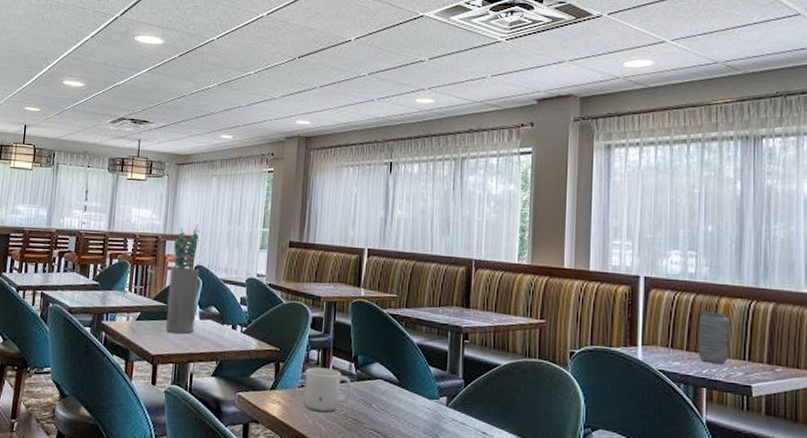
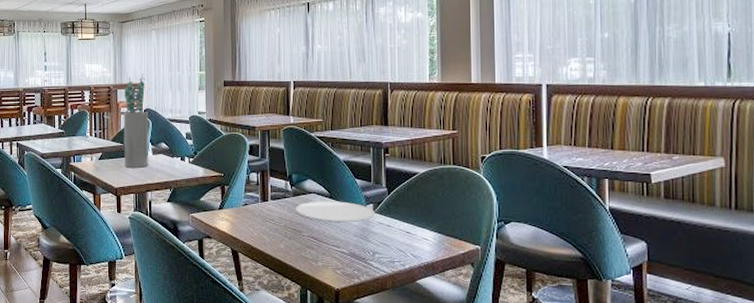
mug: present [303,367,353,413] -> none [247,187,290,225]
plate: none [358,388,449,417] -> present [295,201,376,223]
vase: present [697,312,729,365] -> none [599,111,628,157]

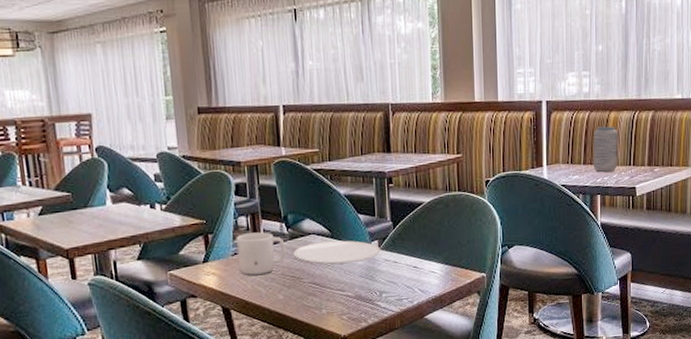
vase: present [123,73,149,169] -> none [65,100,108,224]
mug: none [247,187,290,225] -> present [236,232,287,276]
vase: none [599,111,628,157] -> present [593,126,618,173]

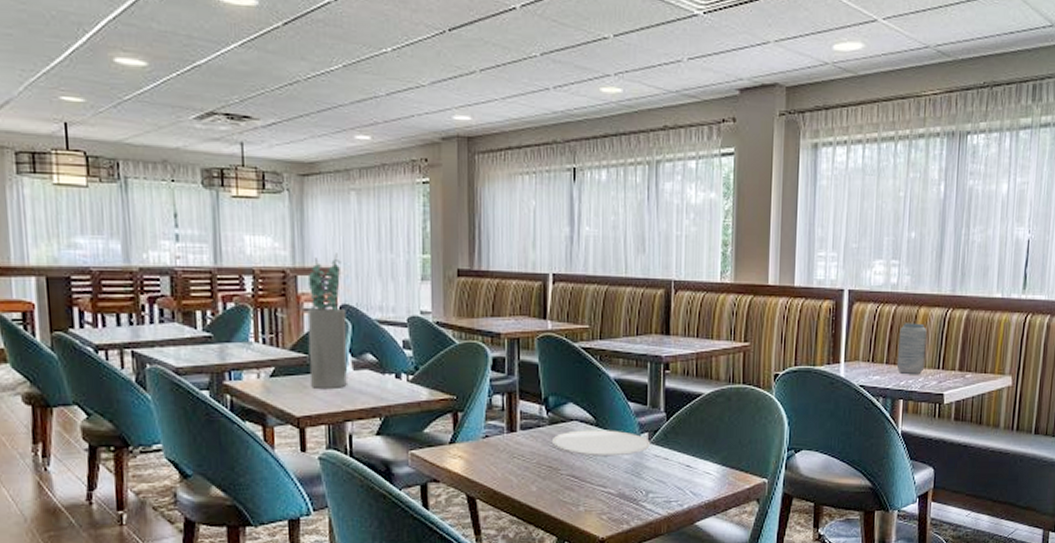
vase: none [65,100,108,224] -> present [307,253,347,390]
mug: present [236,232,287,276] -> none [488,414,545,463]

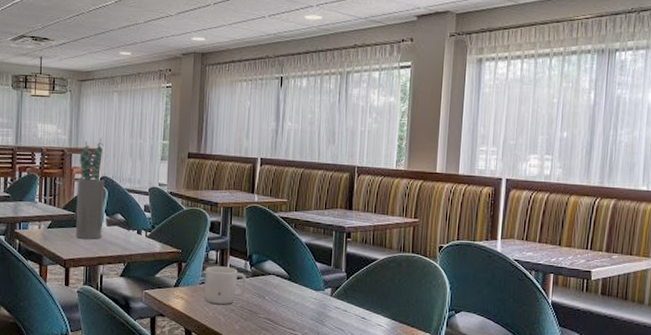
mug: none [488,414,545,463] -> present [204,266,248,305]
plate: present [551,430,651,457] -> none [253,282,333,306]
vase: present [896,323,927,375] -> none [548,208,577,254]

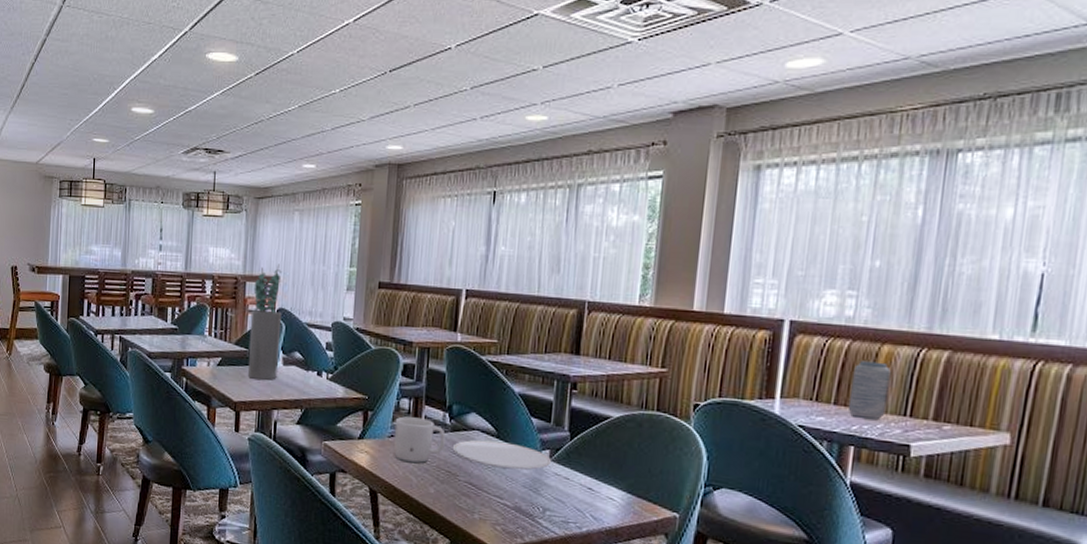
plate: none [253,282,333,306] -> present [452,439,552,471]
vase: none [548,208,577,254] -> present [847,360,891,421]

